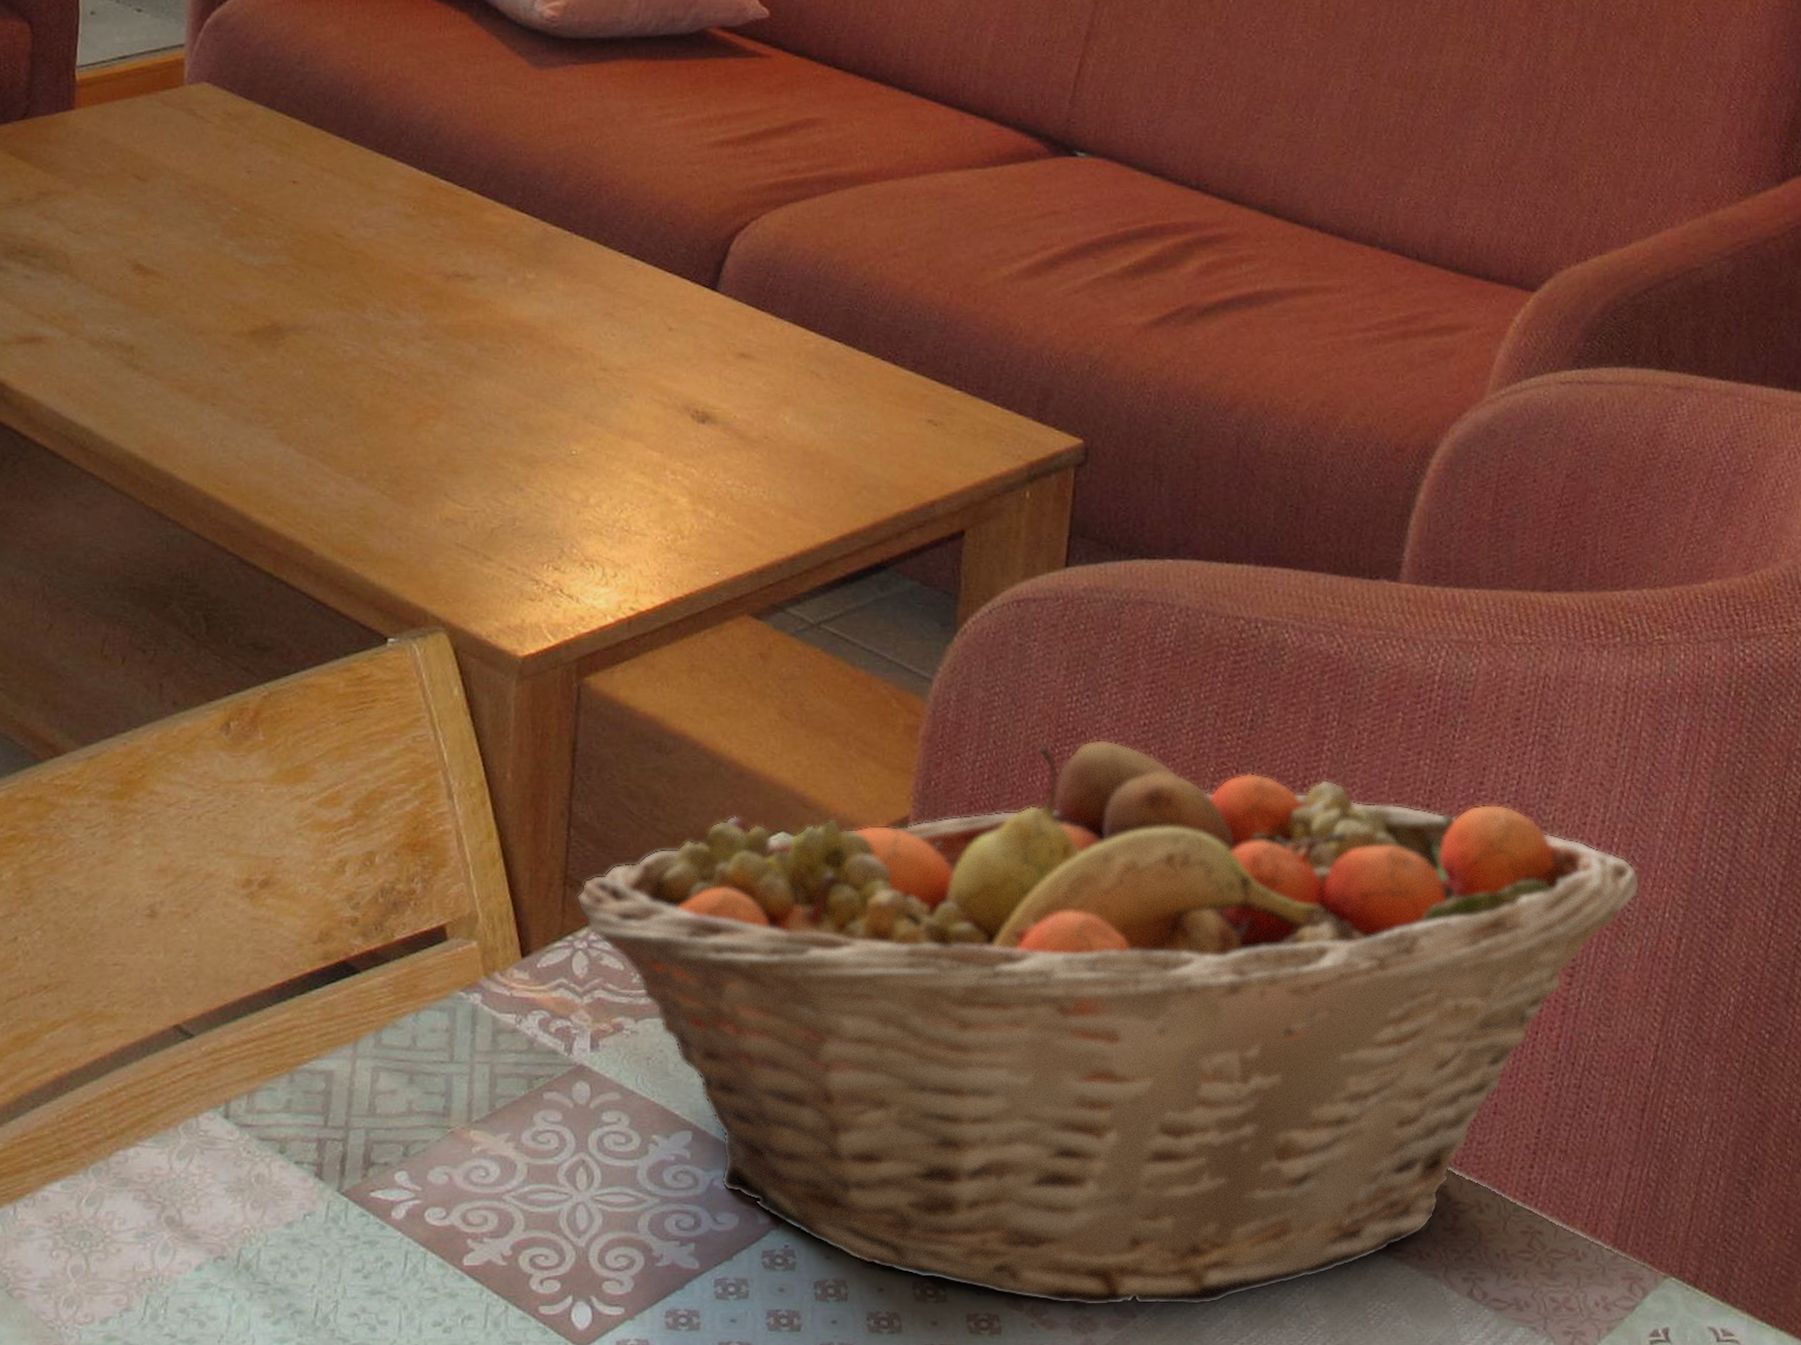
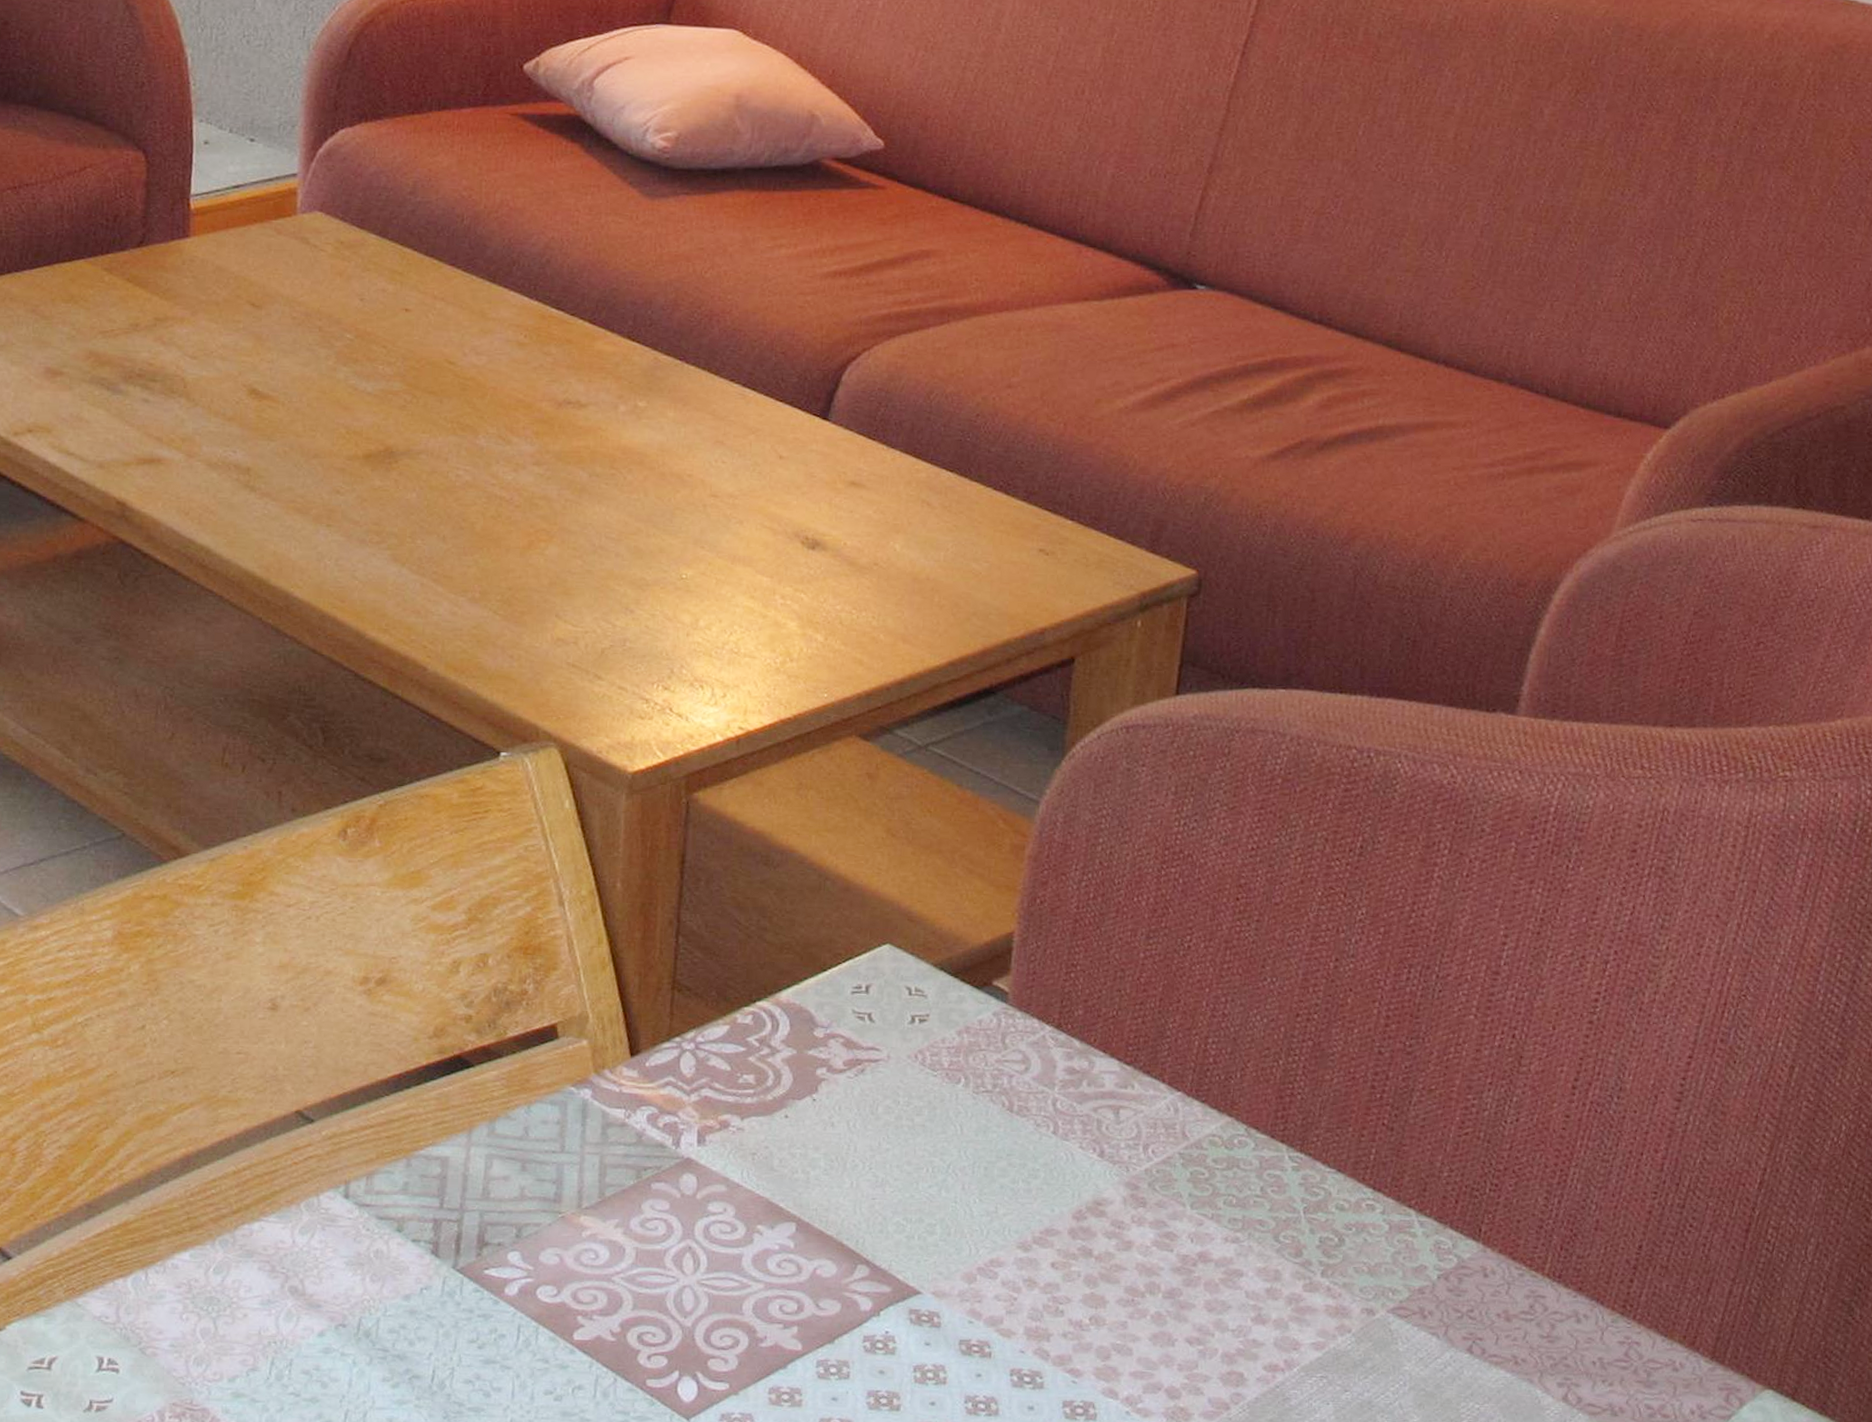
fruit basket: present [576,739,1640,1307] -> none [684,862,1753,1401]

